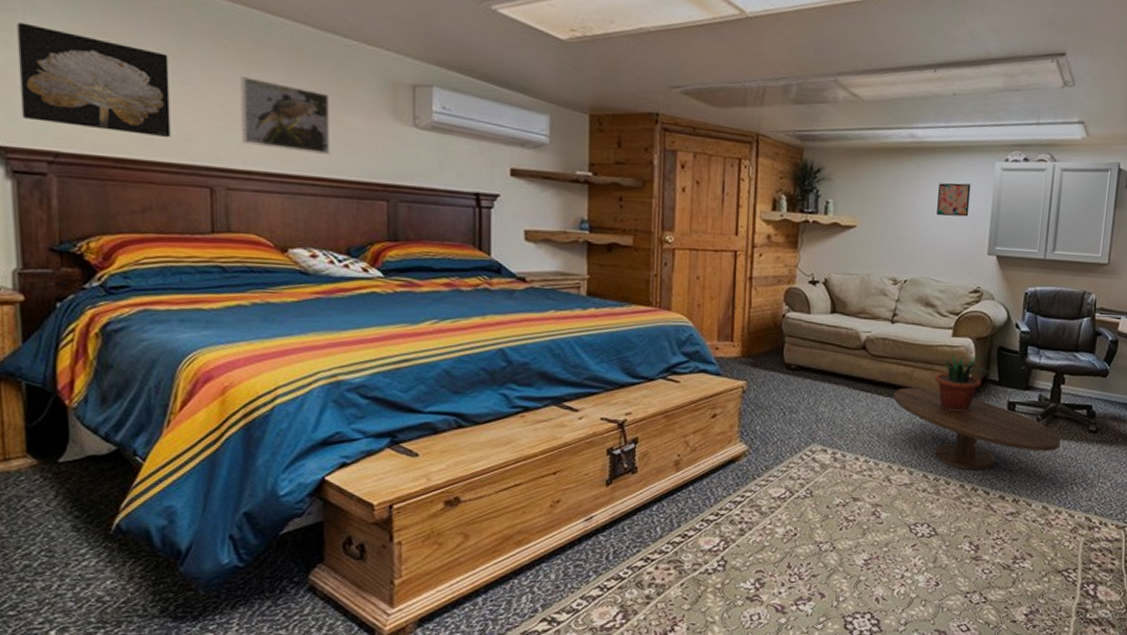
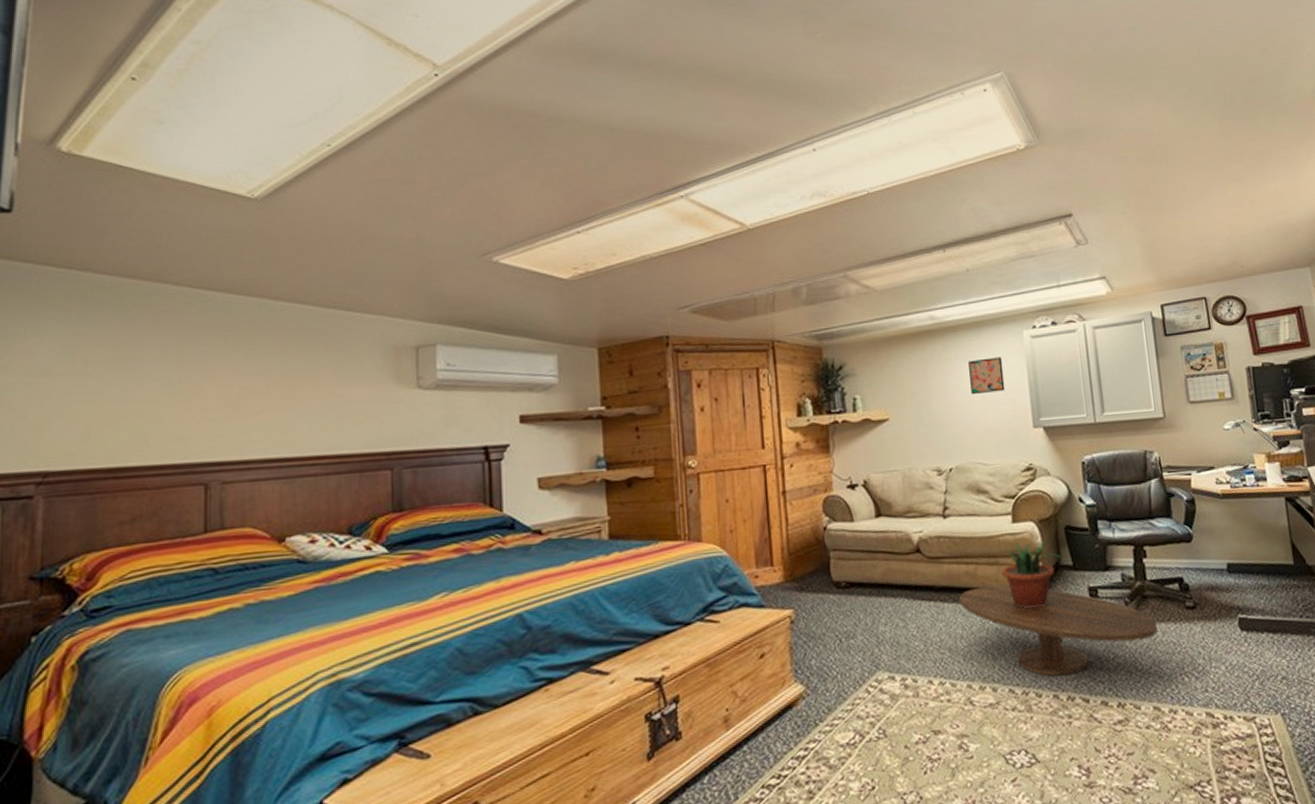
wall art: present [17,22,171,138] -> none [13,346,168,443]
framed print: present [240,77,331,154] -> none [239,364,332,433]

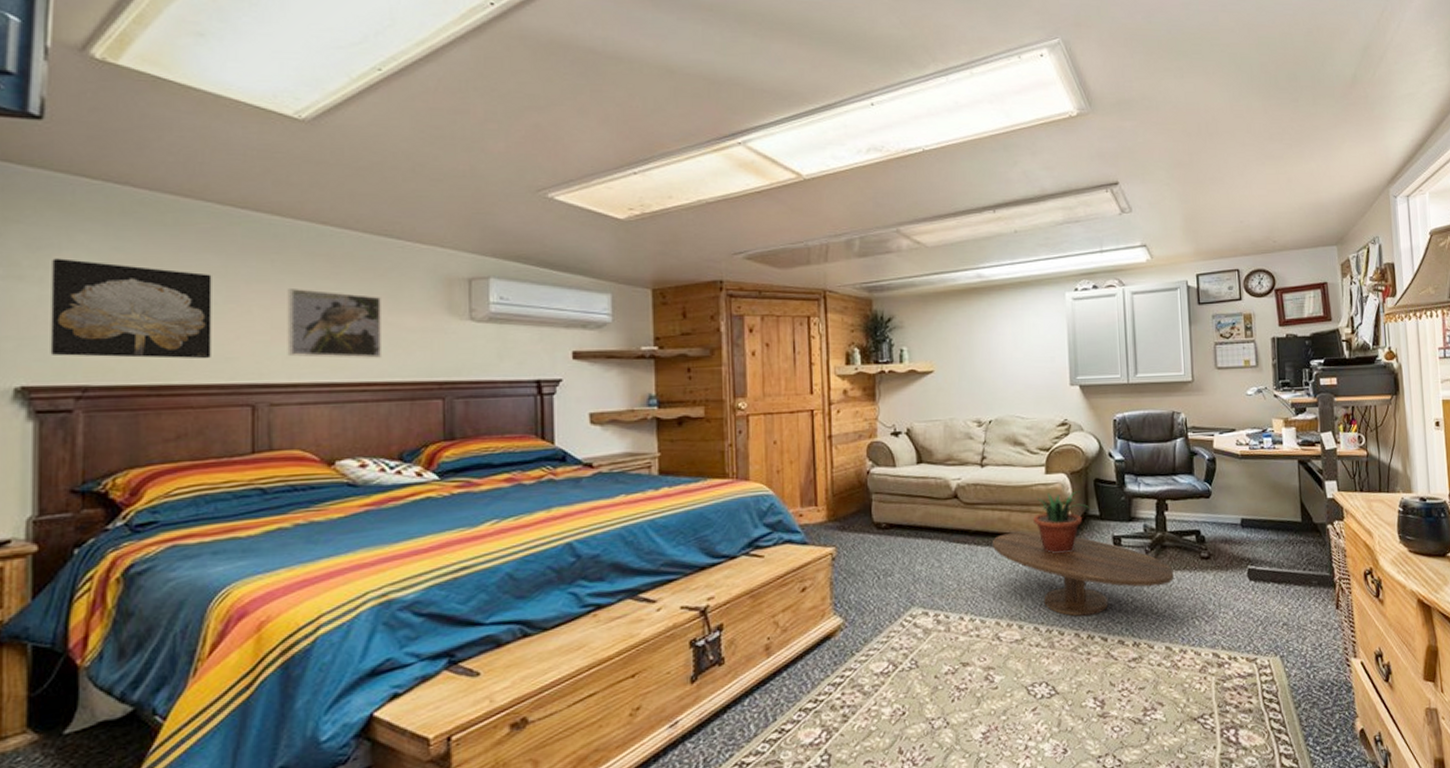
wall art: none [13,346,168,443] -> present [50,258,212,359]
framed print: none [239,364,332,433] -> present [287,289,383,358]
wall art: present [968,357,1005,395] -> none [1012,317,1046,352]

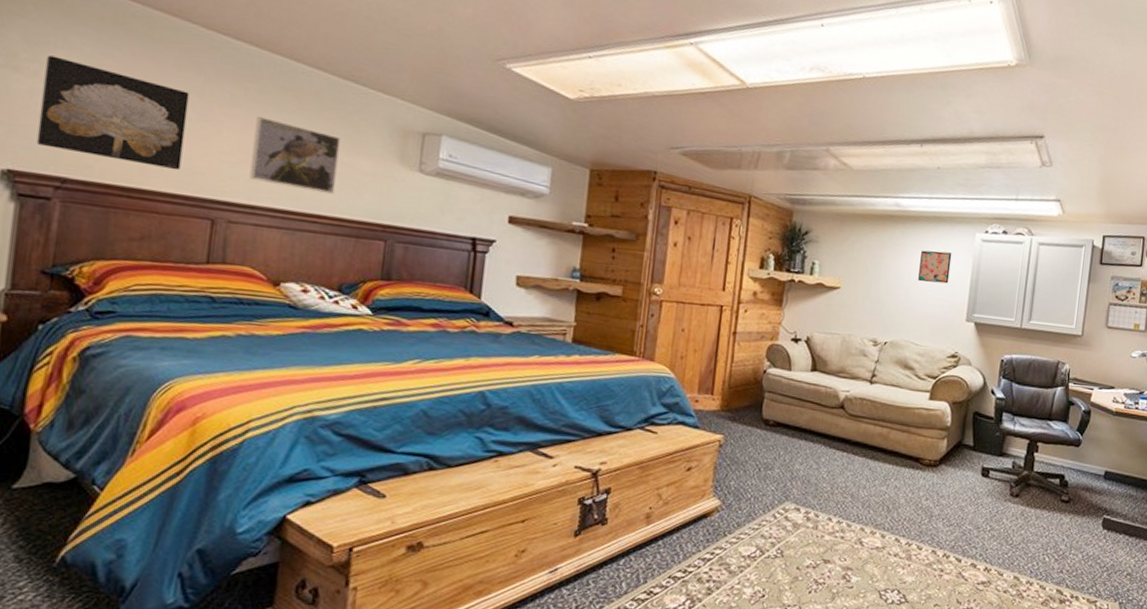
coffee table: present [993,532,1174,617] -> none [869,449,1033,536]
wall art: none [1012,317,1046,352] -> present [918,250,952,284]
potted plant: present [1033,491,1089,554] -> none [910,417,965,476]

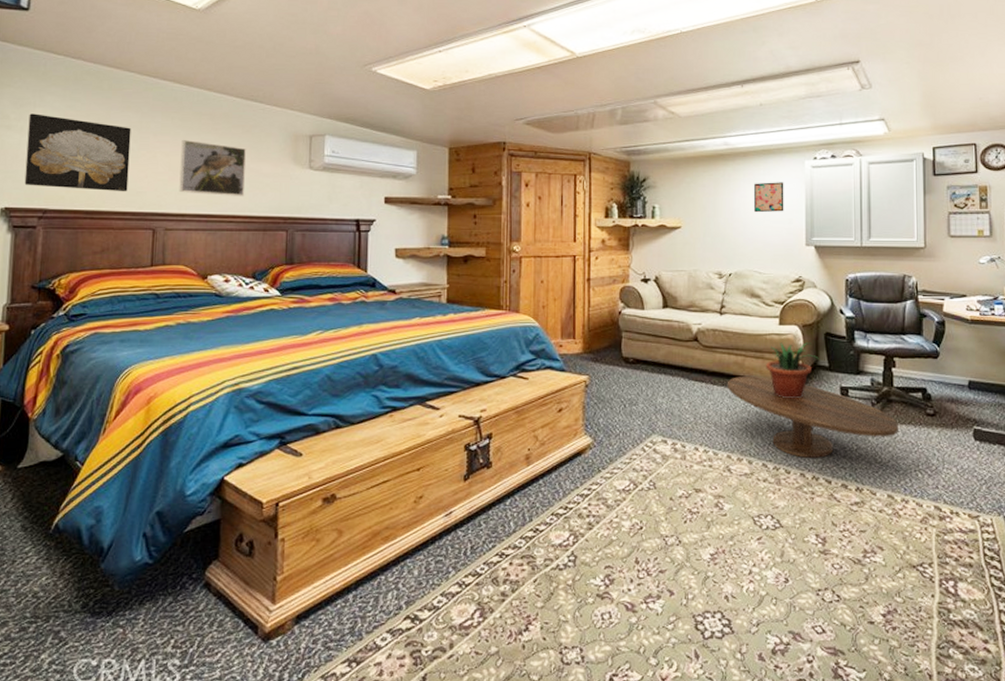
coffee table: none [869,449,1033,536] -> present [728,377,898,458]
potted plant: none [910,417,965,476] -> present [766,342,819,399]

